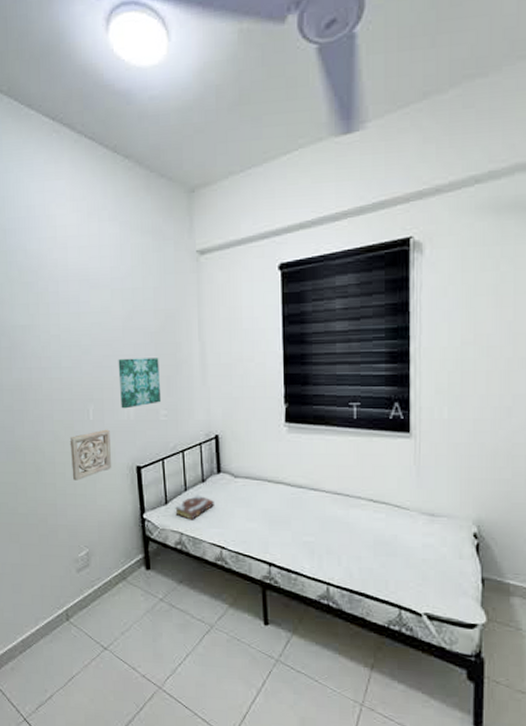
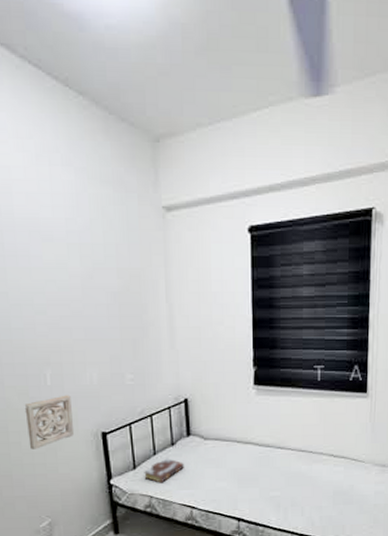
wall art: present [118,358,162,409] -> none [78,319,127,373]

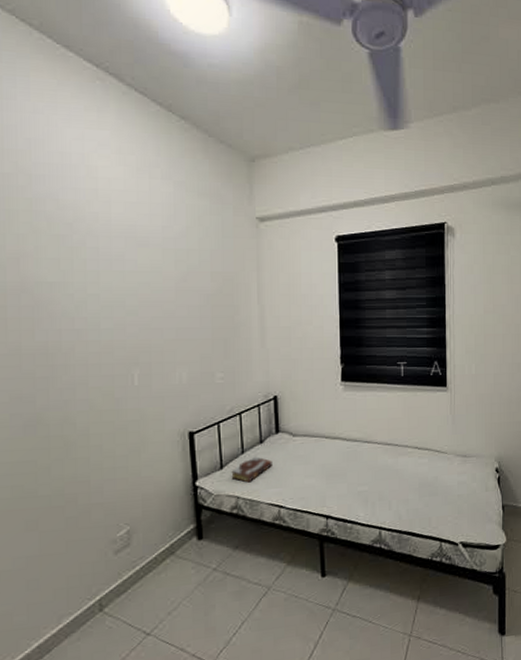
wall ornament: present [24,395,75,450] -> none [108,394,160,452]

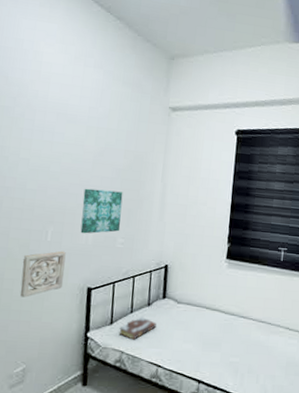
wall ornament: none [108,394,160,452] -> present [19,251,66,298]
wall art: none [169,320,218,373] -> present [80,188,123,234]

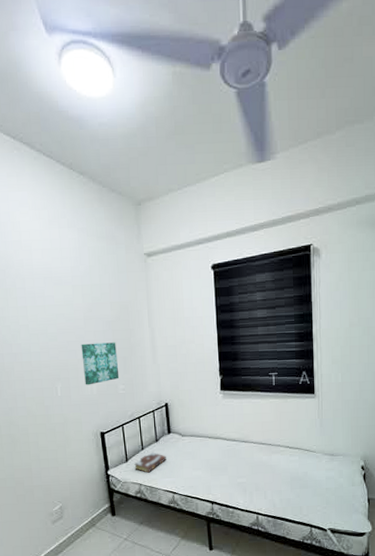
wall ornament: present [19,251,66,298] -> none [41,403,79,447]

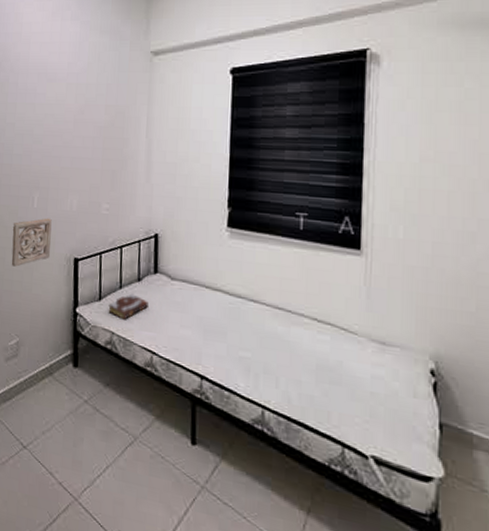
wall ornament: none [41,403,79,447] -> present [11,218,52,267]
wall art: present [81,342,120,385] -> none [65,150,106,200]

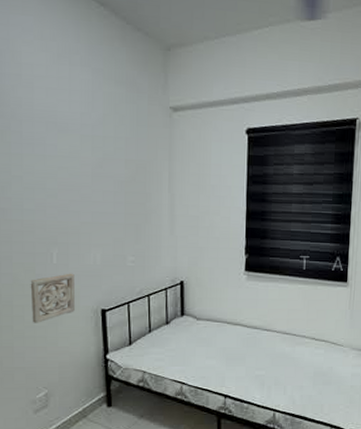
book: present [108,293,148,320] -> none [139,336,177,359]

